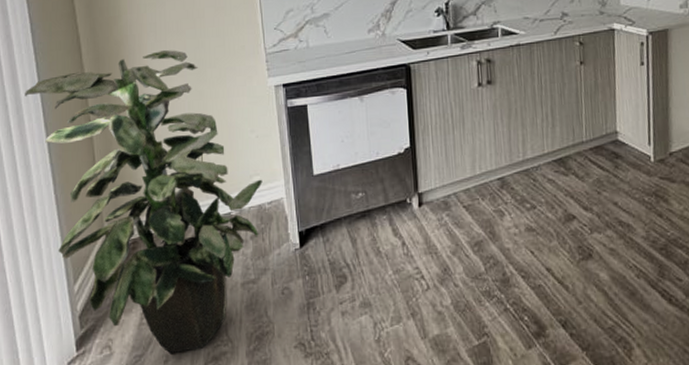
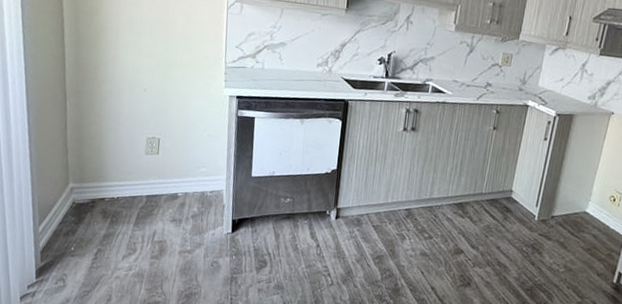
indoor plant: present [25,49,263,354] -> none [11,45,208,296]

